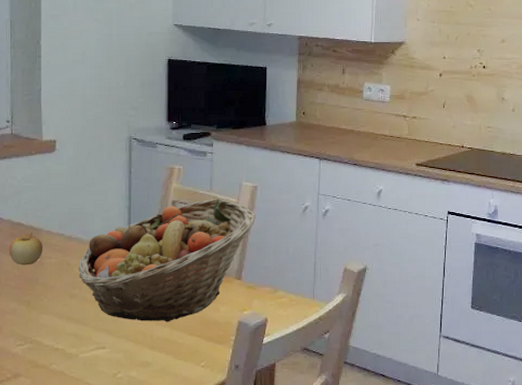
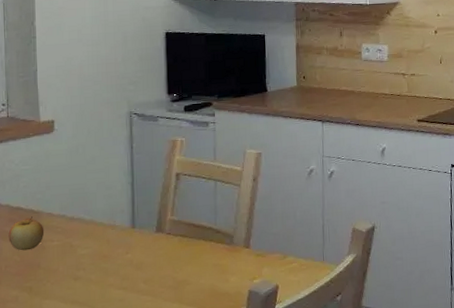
fruit basket: present [78,199,256,322] -> none [81,168,261,299]

